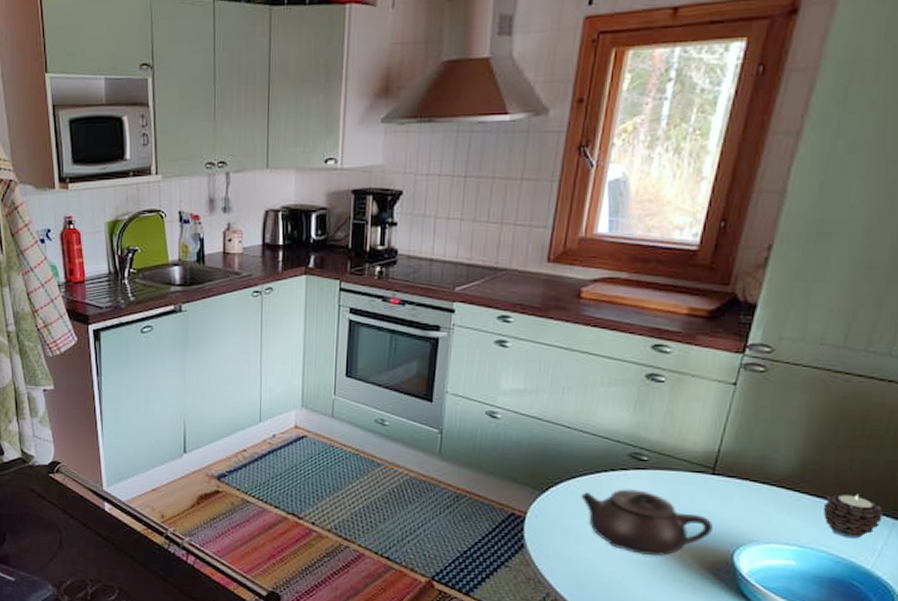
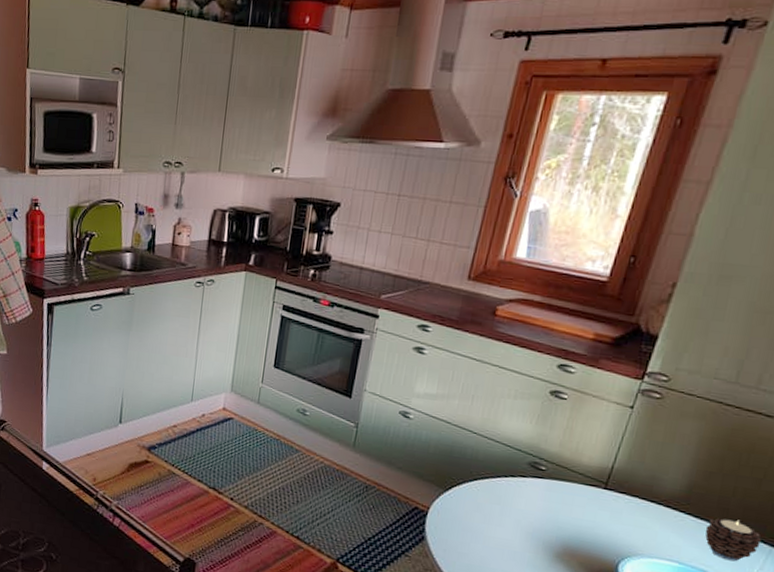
teapot: present [581,489,713,556] -> none [481,494,601,560]

